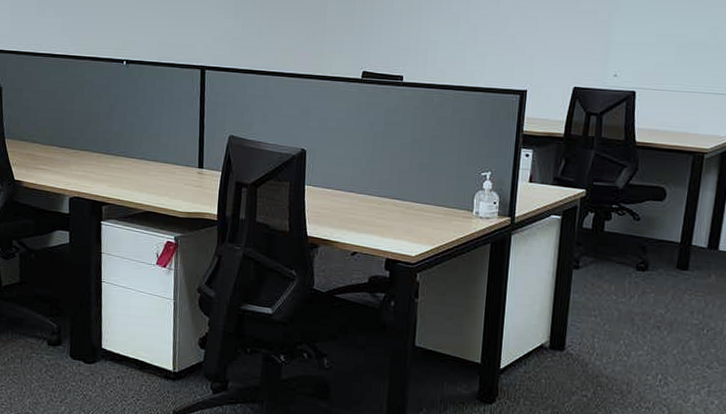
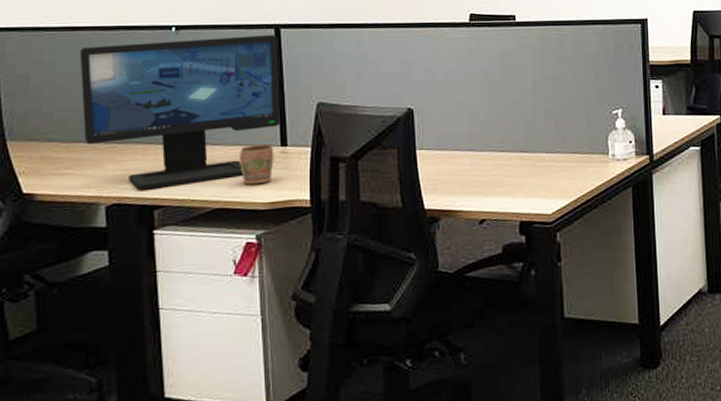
computer monitor: none [57,71,203,189] -> present [80,34,280,190]
mug: none [166,164,193,197] -> present [240,144,274,185]

